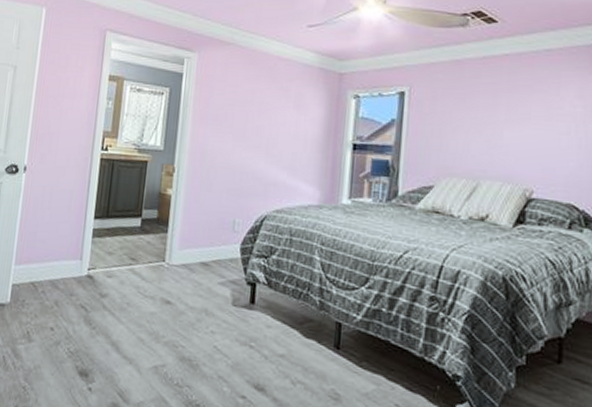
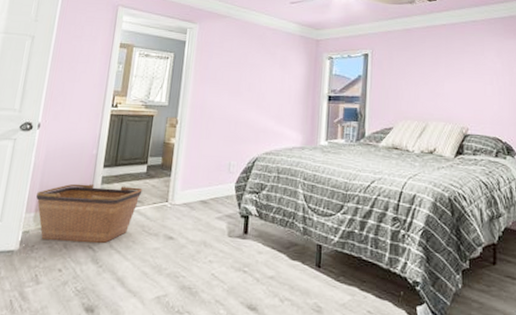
bicycle basket: none [25,235,137,303] -> present [36,183,143,243]

